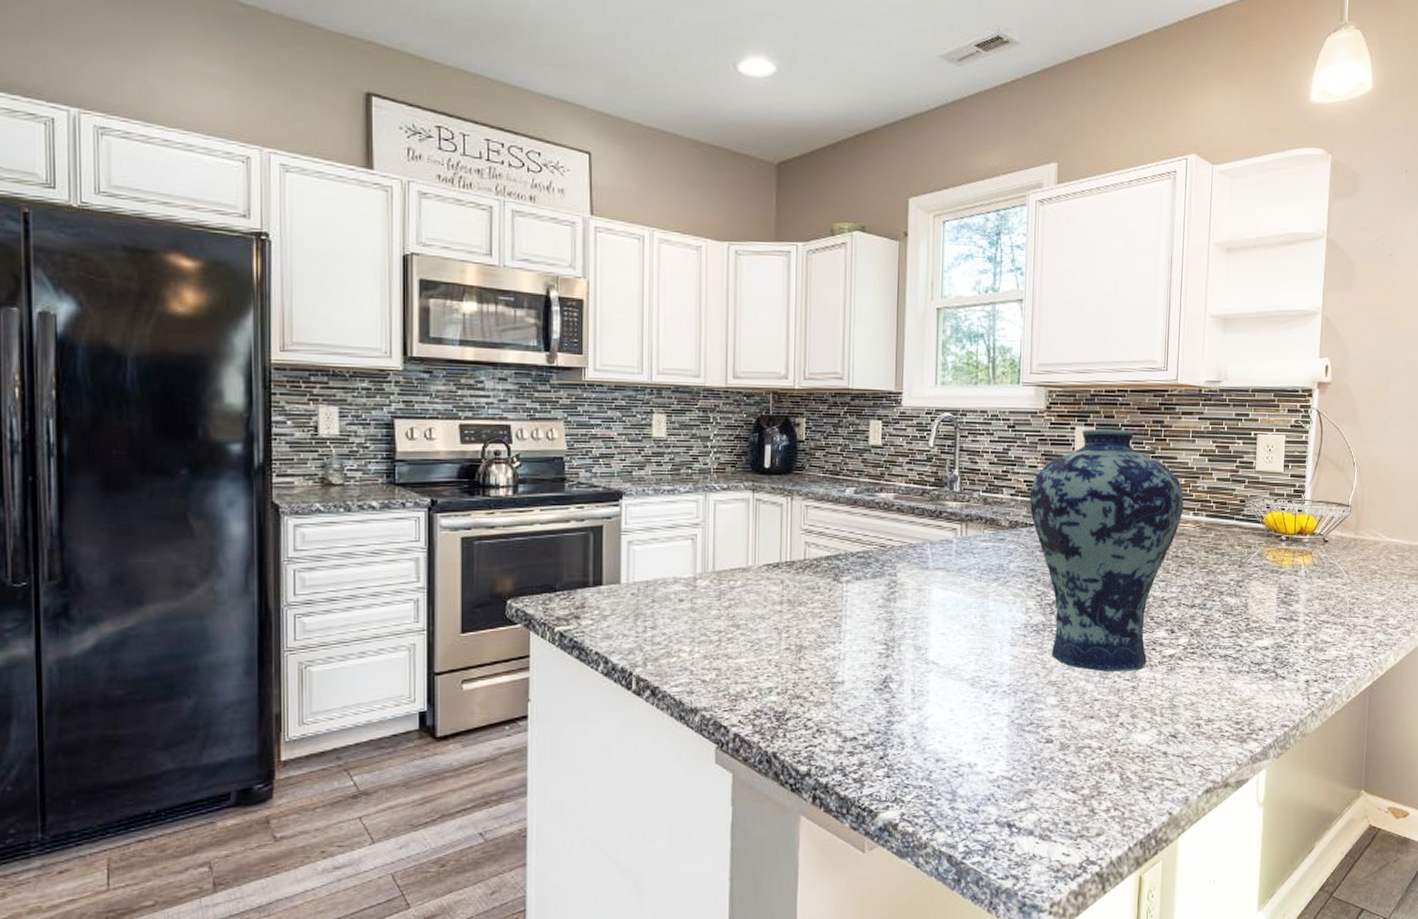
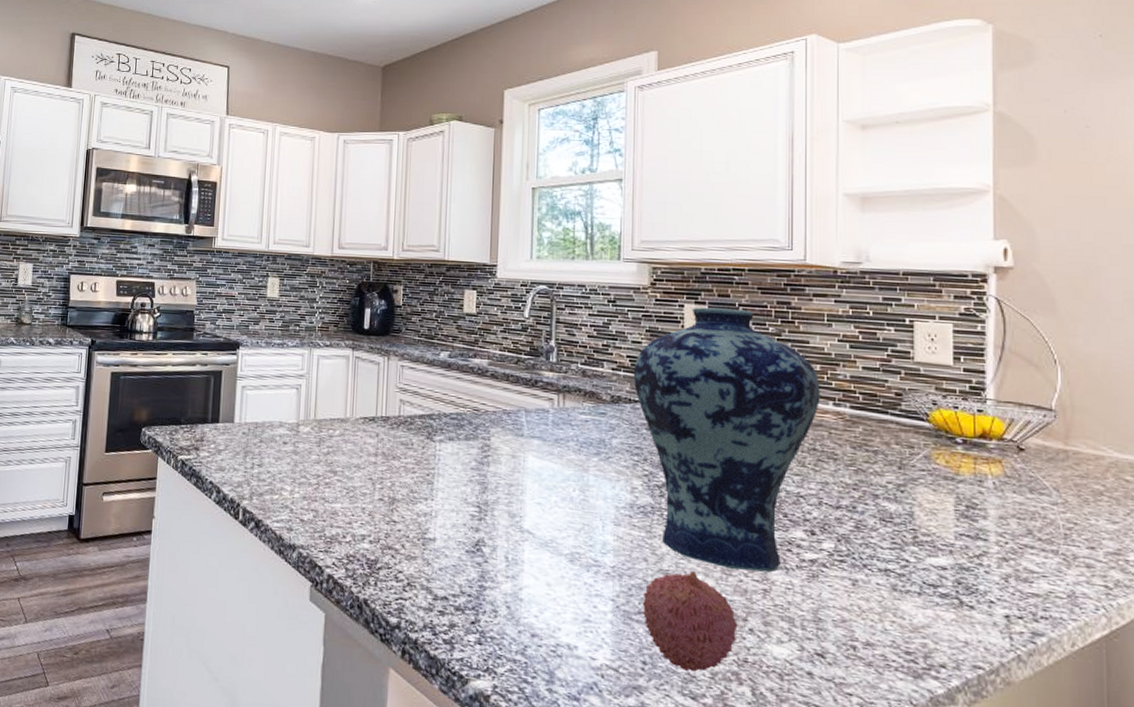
fruit: none [1033,679,1111,769] -> present [642,571,738,672]

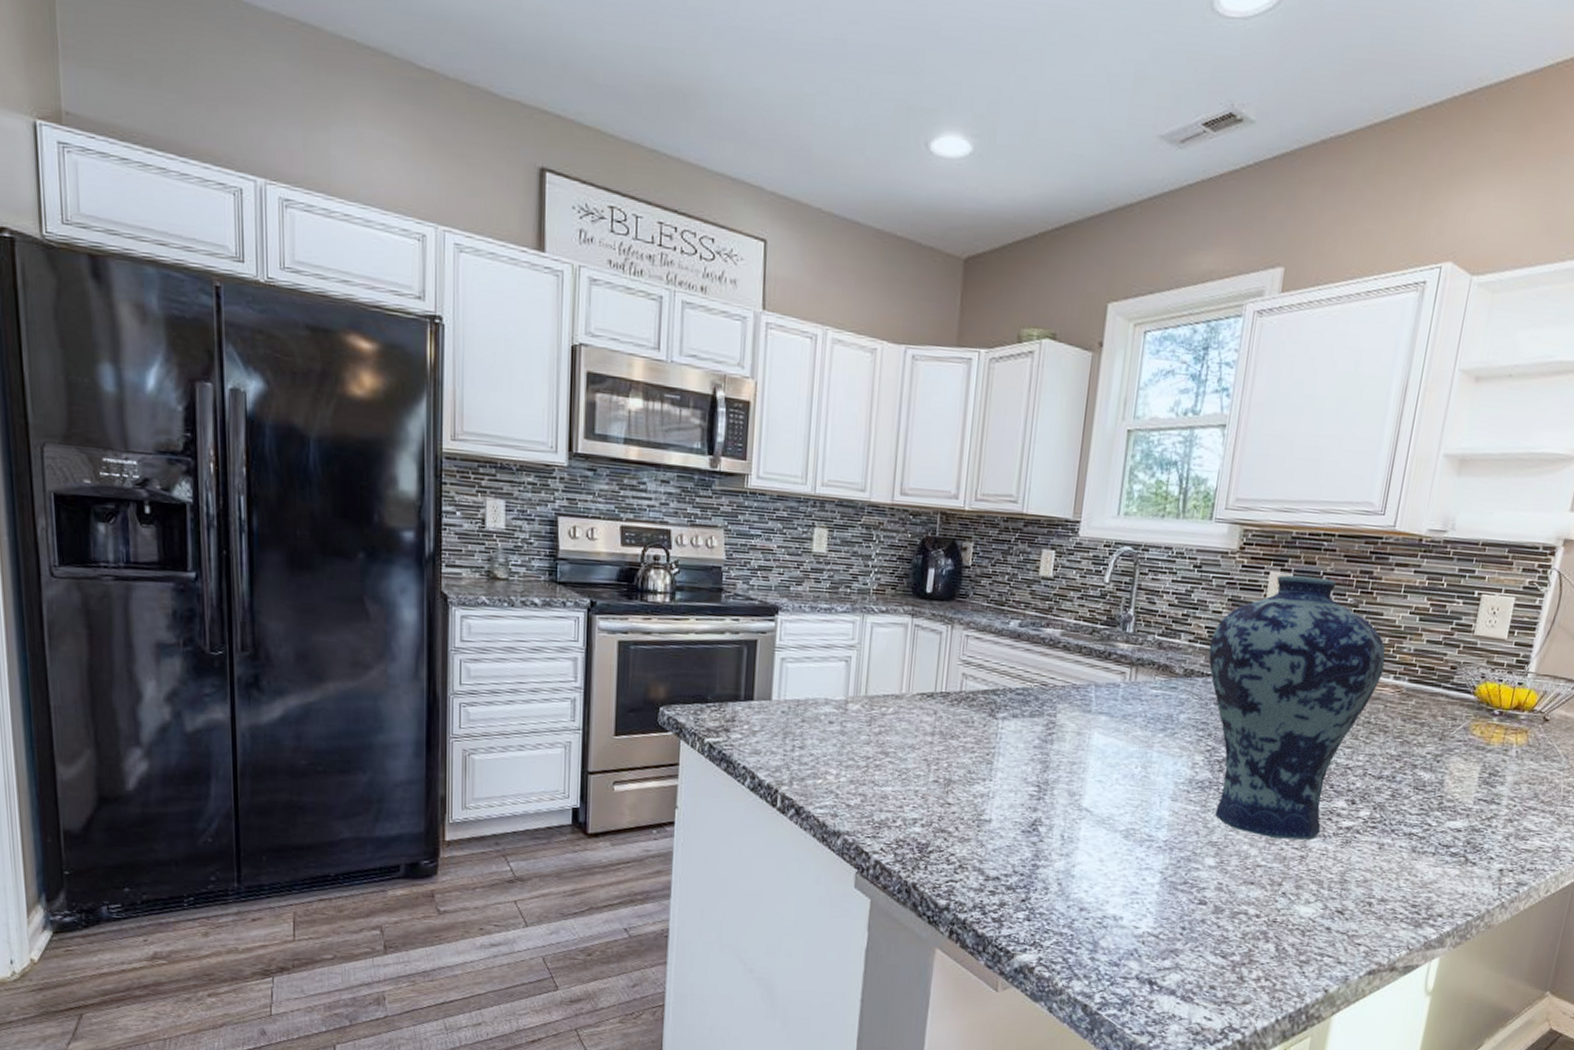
fruit: present [642,571,738,672] -> none [1188,842,1273,934]

